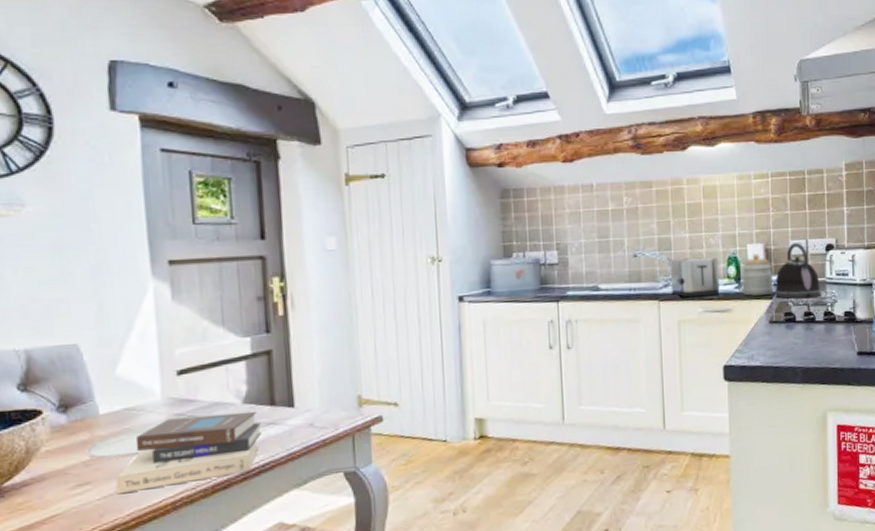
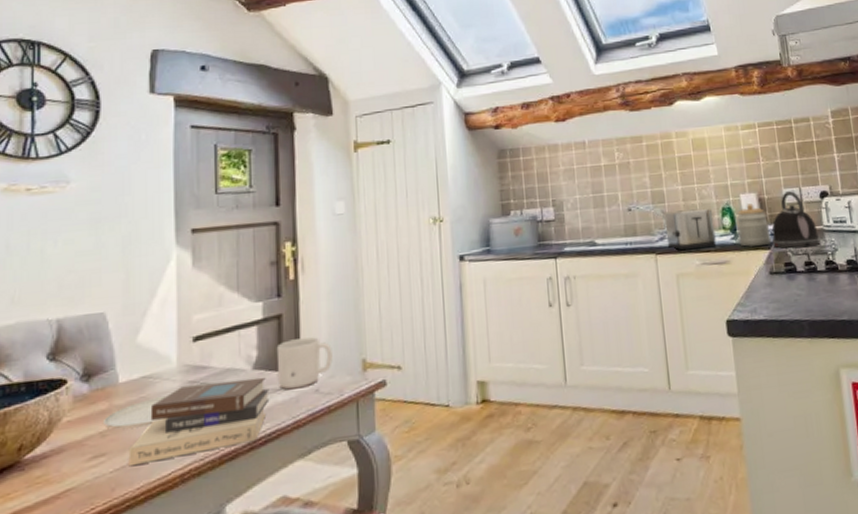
mug: none [267,373,327,424] -> present [276,337,333,390]

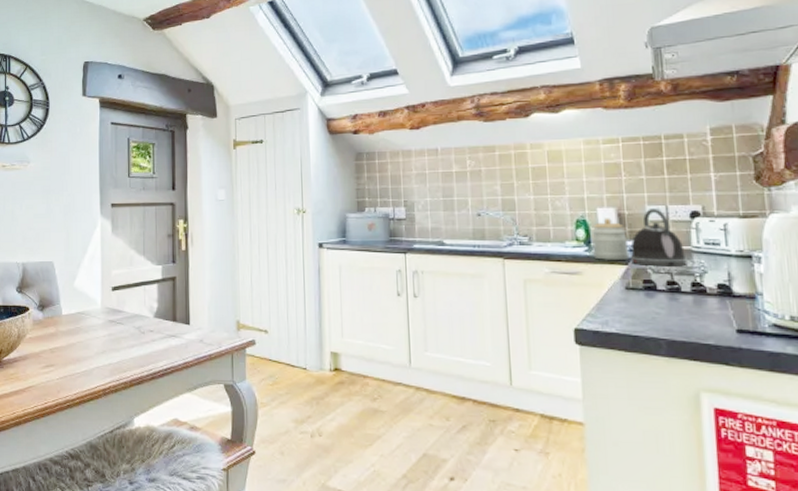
plate: present [104,397,165,430] -> none [53,329,93,349]
books: present [128,377,270,467] -> none [68,324,166,377]
mug: present [276,337,333,390] -> none [171,298,214,337]
toaster: present [664,208,717,251] -> none [514,218,568,258]

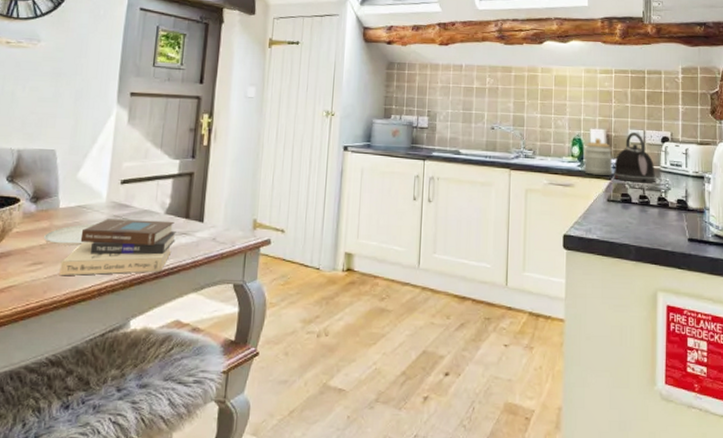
plate: none [53,329,93,349] -> present [44,224,94,246]
books: none [68,324,166,377] -> present [59,219,176,276]

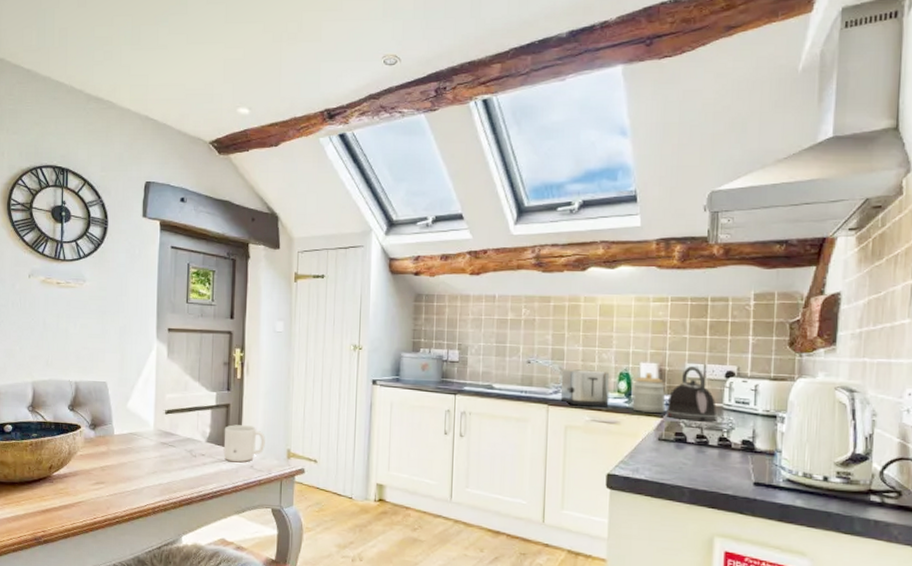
plate: present [44,224,94,246] -> none [104,450,145,469]
books: present [59,219,176,276] -> none [119,445,217,495]
mug: none [183,194,231,235] -> present [223,425,265,463]
toaster: none [521,134,565,171] -> present [560,368,610,407]

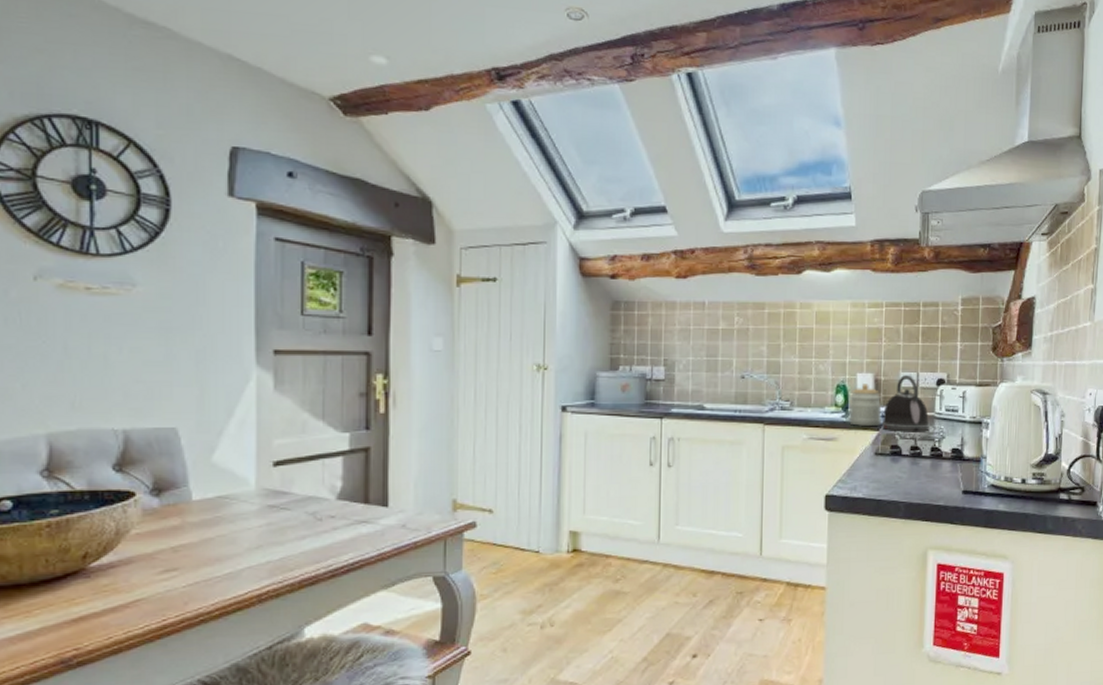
mug: present [223,425,265,463] -> none [362,473,422,523]
toaster: present [560,368,610,407] -> none [777,382,827,423]

